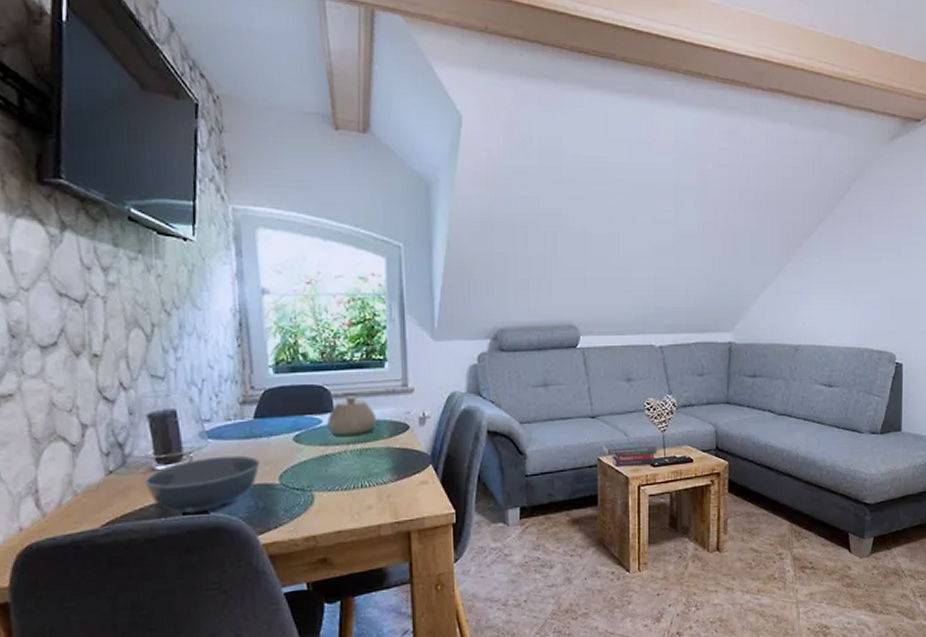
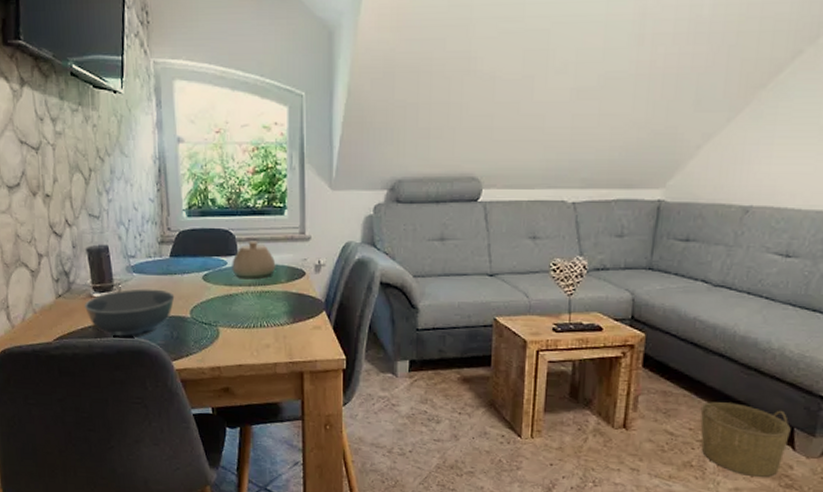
books: present [603,441,657,468] -> none [500,304,561,330]
basket: none [777,516,846,581] -> present [700,402,791,477]

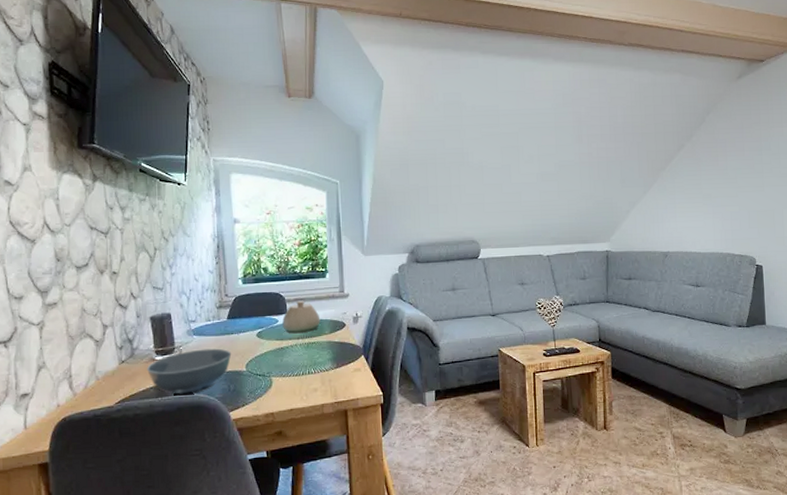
basket: present [700,402,791,477] -> none [657,400,721,457]

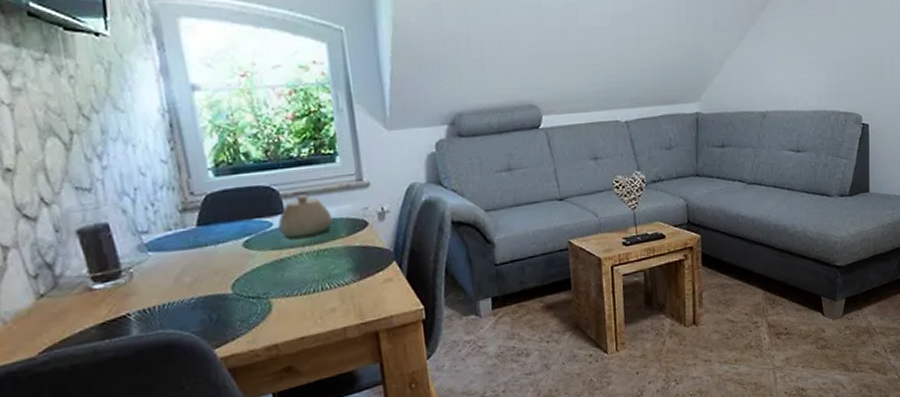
bowl: present [146,348,232,395] -> none [80,266,209,334]

